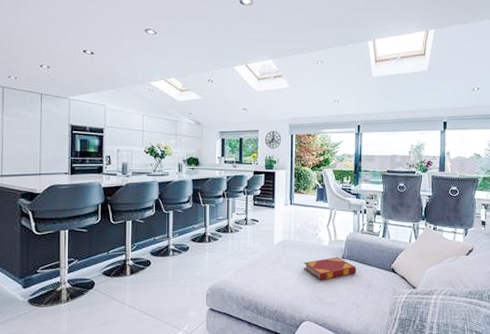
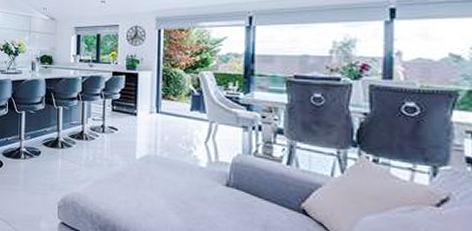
hardback book: present [304,257,357,281] -> none [174,182,248,211]

